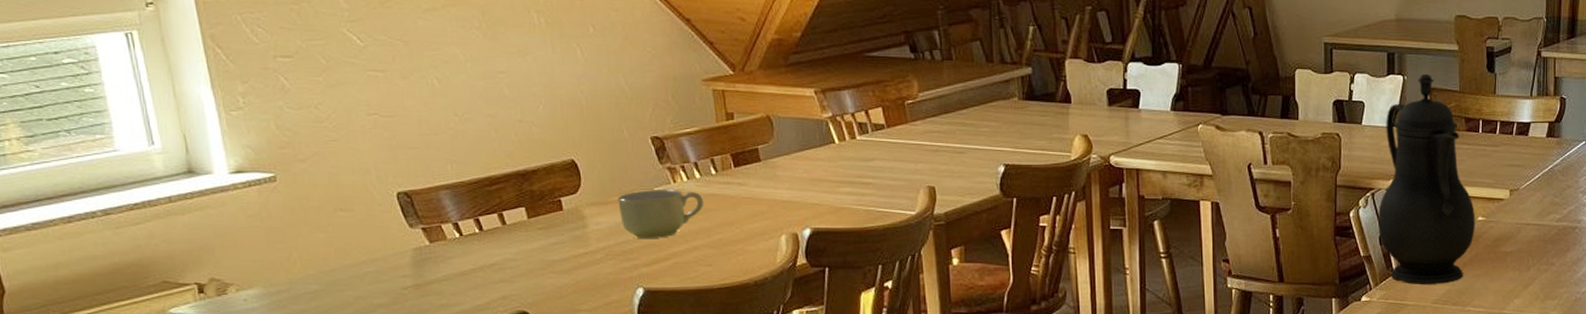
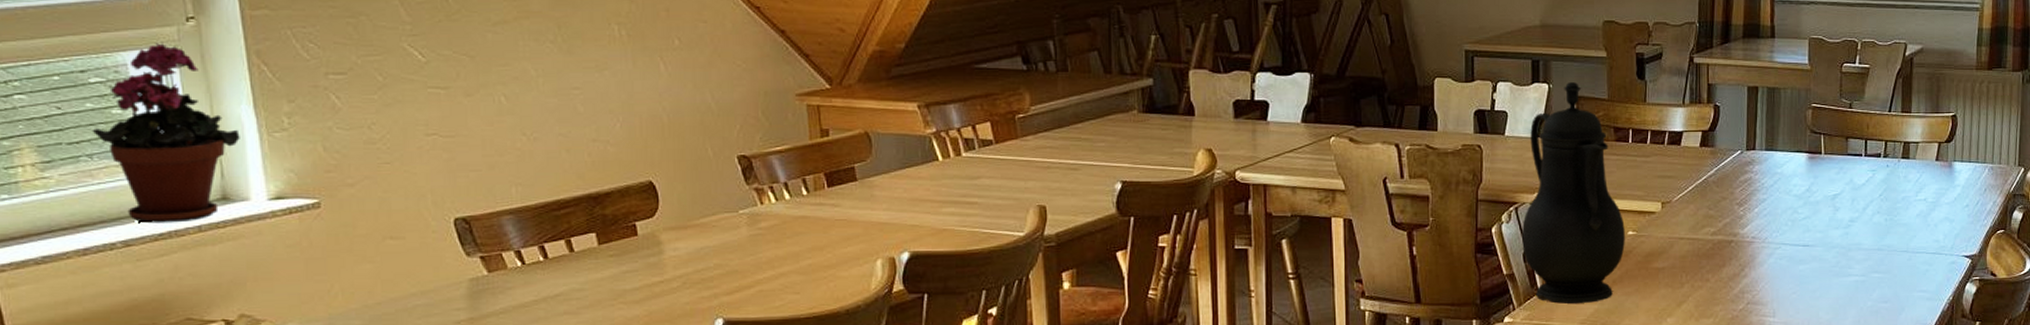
potted plant: none [68,27,201,194] -> present [92,43,240,224]
teacup: present [617,190,705,238] -> none [698,212,794,265]

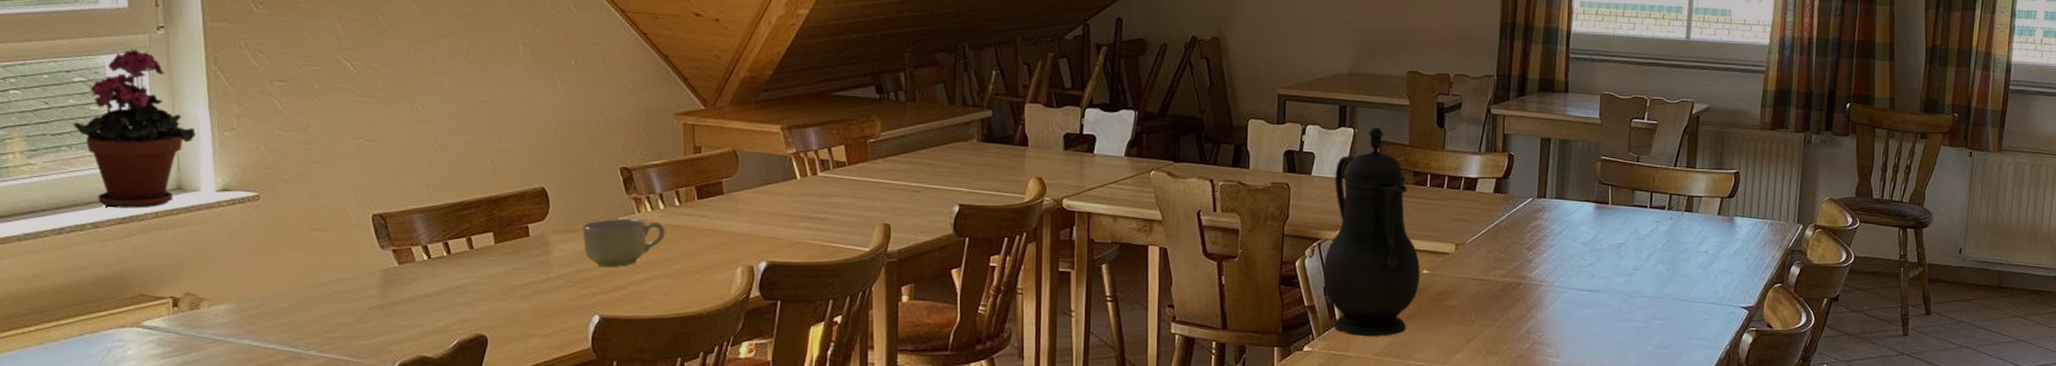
teacup: none [698,212,794,265] -> present [582,219,666,267]

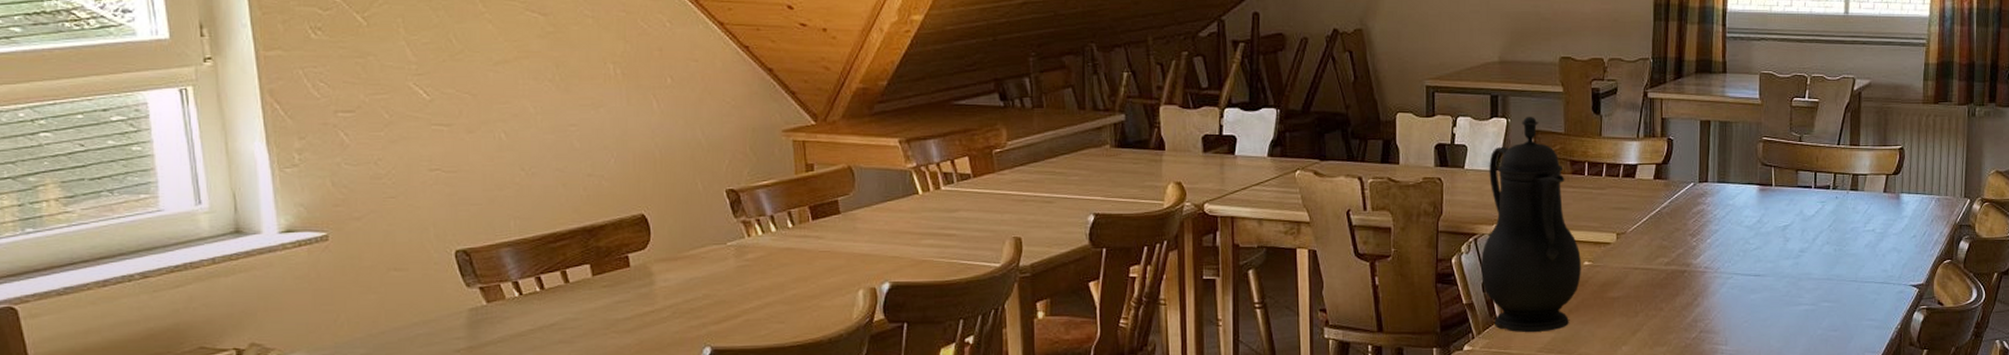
potted plant: present [72,48,196,209] -> none [113,83,253,256]
teacup: present [582,219,666,267] -> none [688,244,779,295]

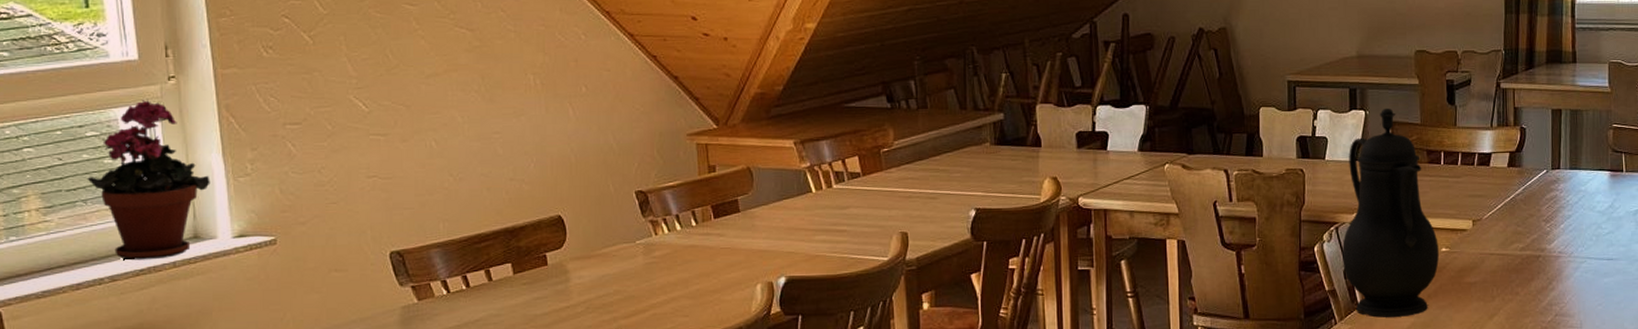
potted plant: none [113,83,253,256] -> present [87,100,210,261]

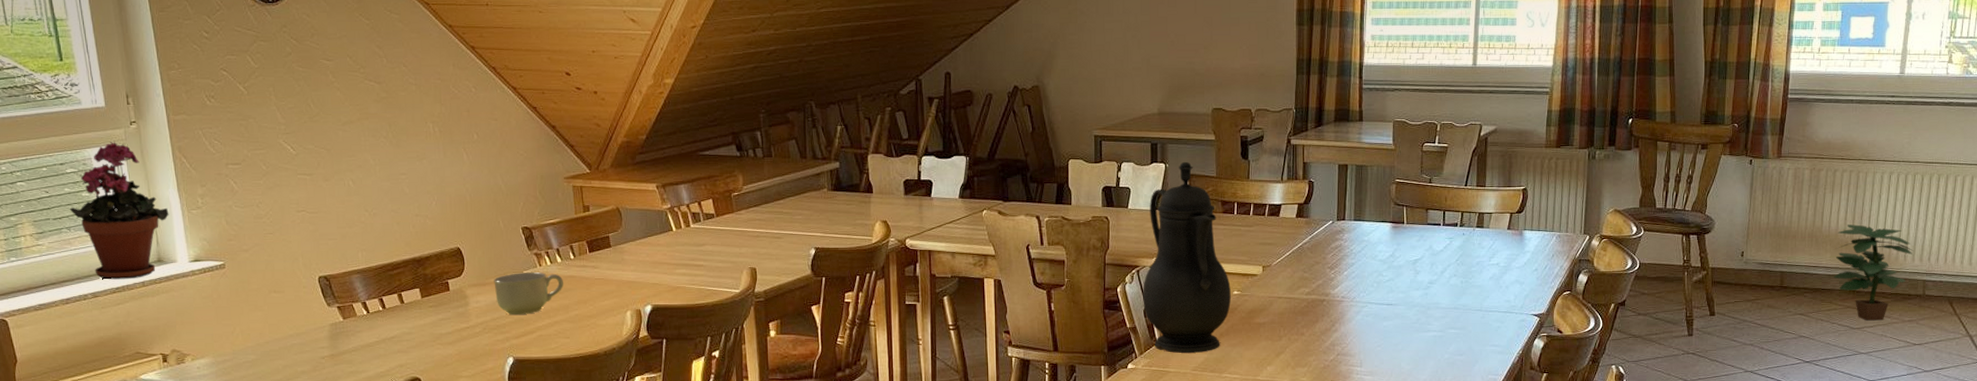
teacup: none [600,242,684,291] -> present [494,272,564,314]

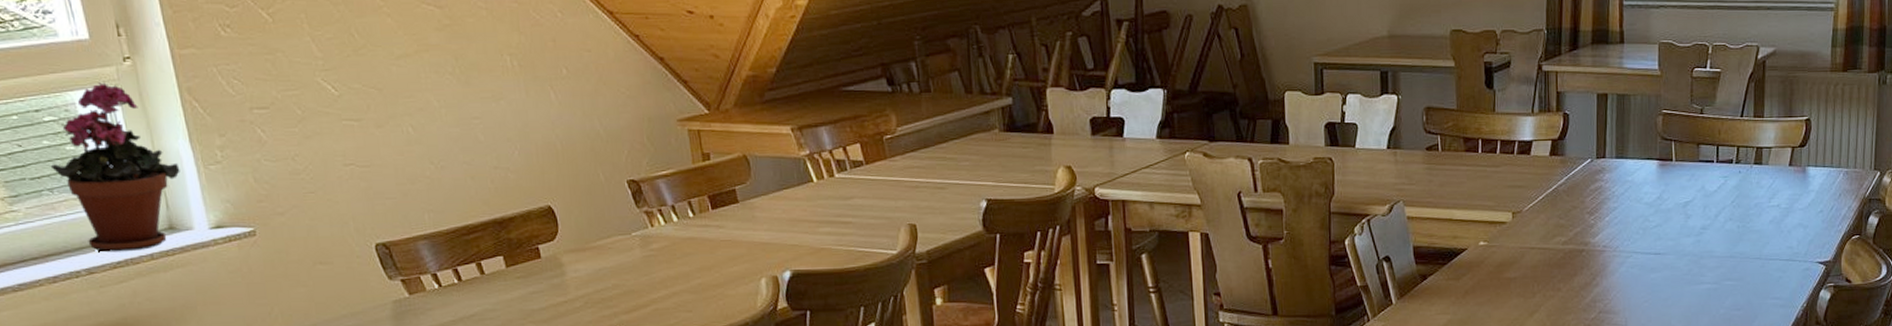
teacup: present [494,272,564,314] -> none [595,234,683,285]
coffeepot: present [1143,161,1231,353] -> none [1374,92,1477,314]

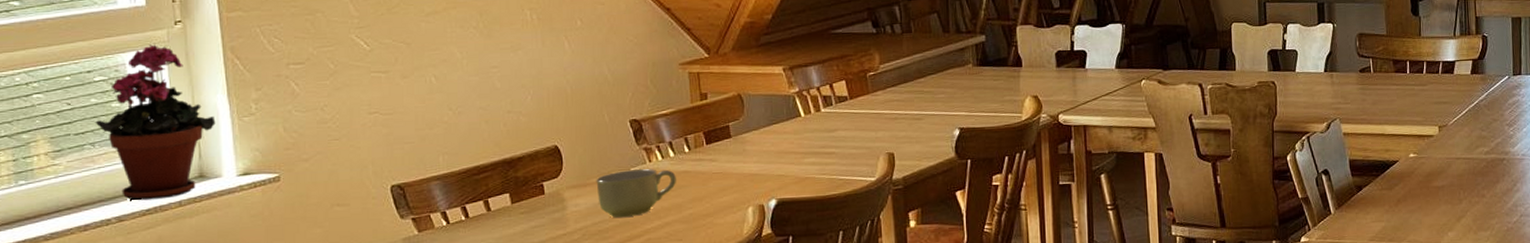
teacup: none [595,234,683,285] -> present [596,169,677,217]

